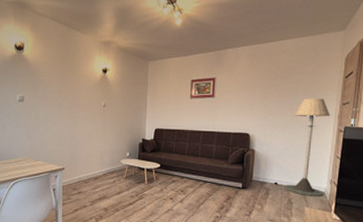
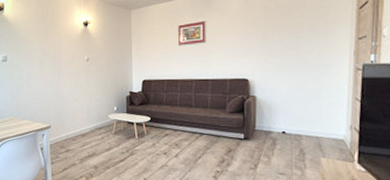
floor lamp: present [285,98,330,197] -> none [295,34,344,145]

